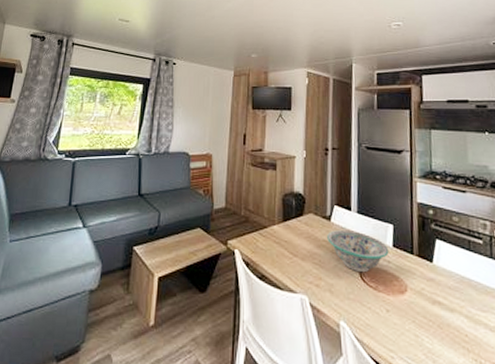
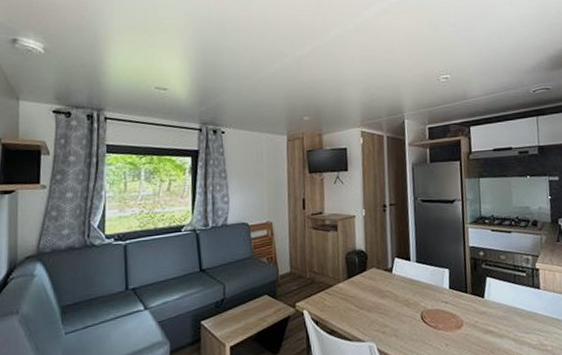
decorative bowl: present [327,230,389,273] -> none [390,279,447,316]

